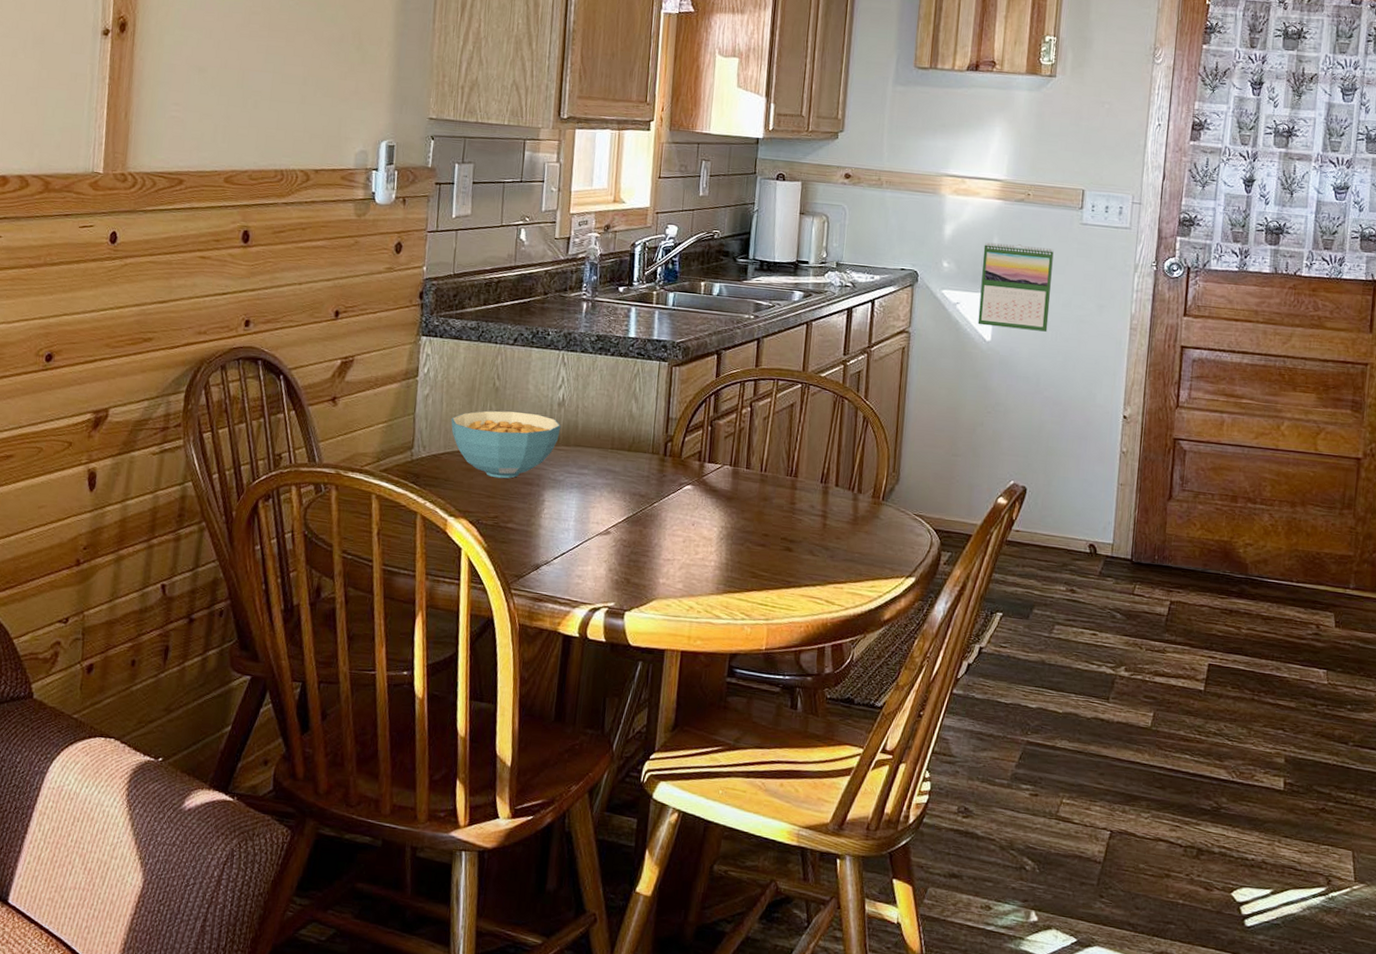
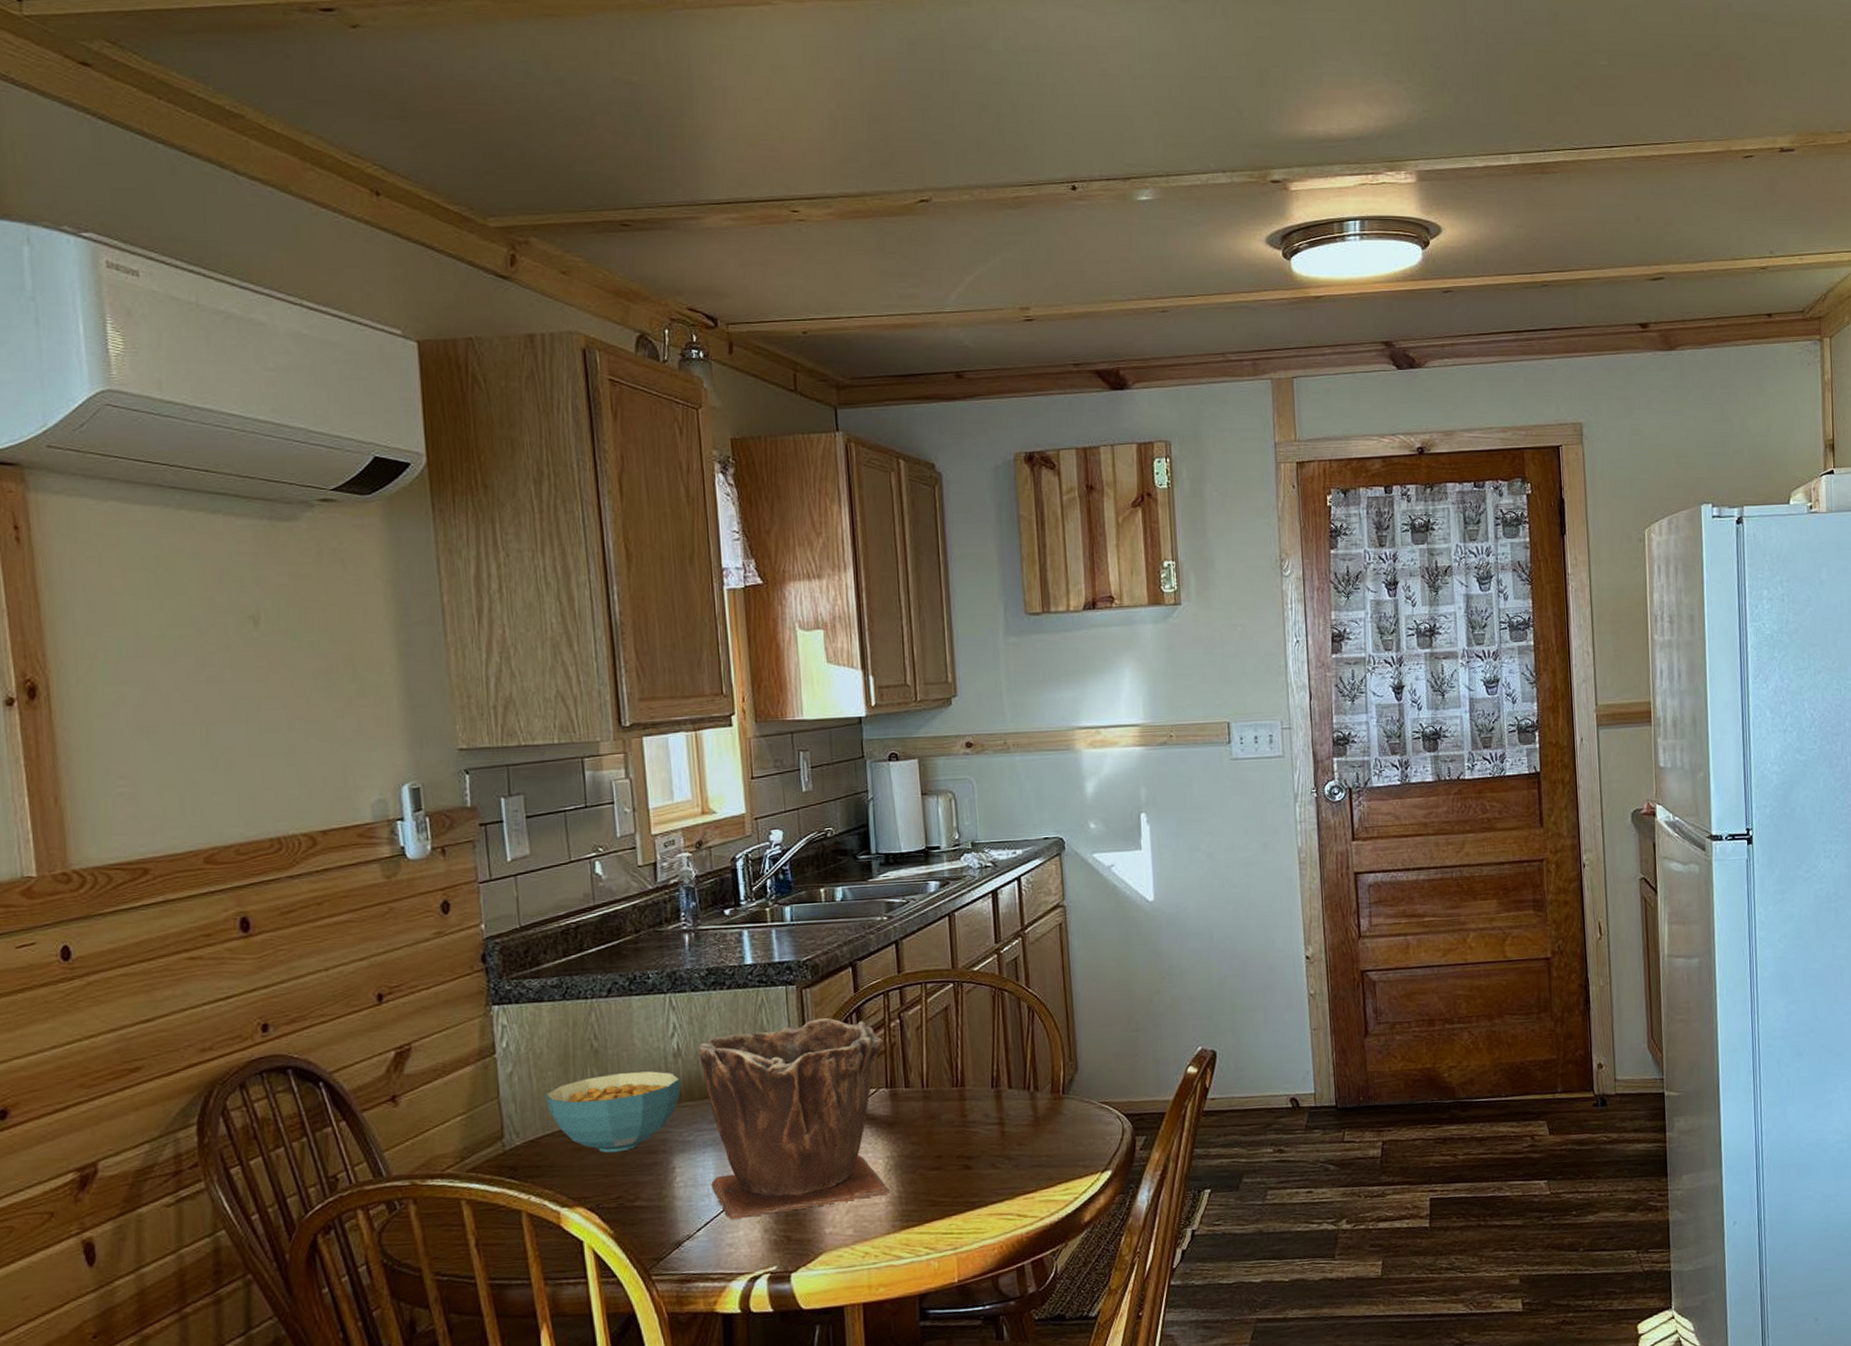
plant pot: none [571,394,734,560] -> present [698,1017,890,1221]
calendar: present [977,242,1054,332] -> none [1131,791,1213,886]

